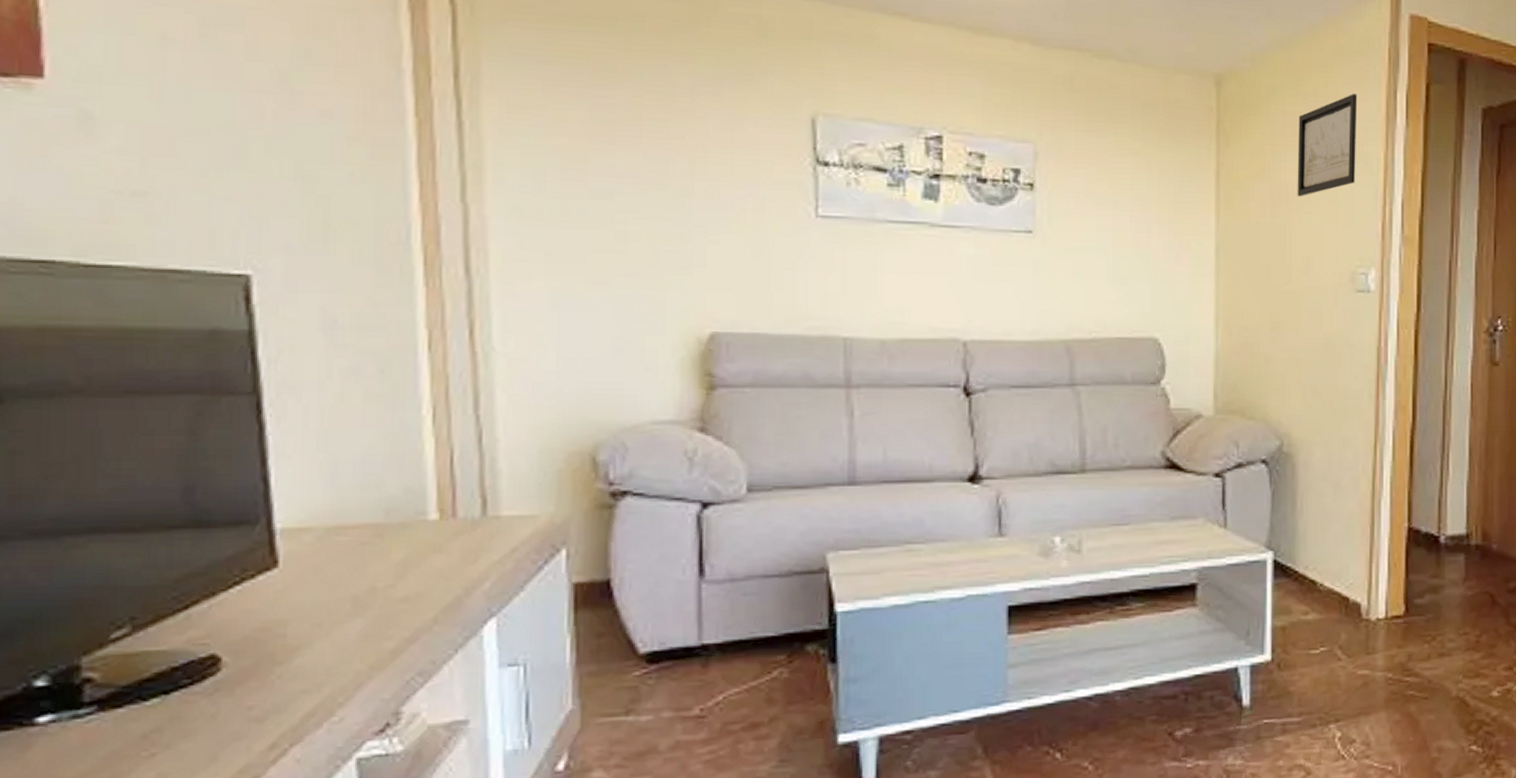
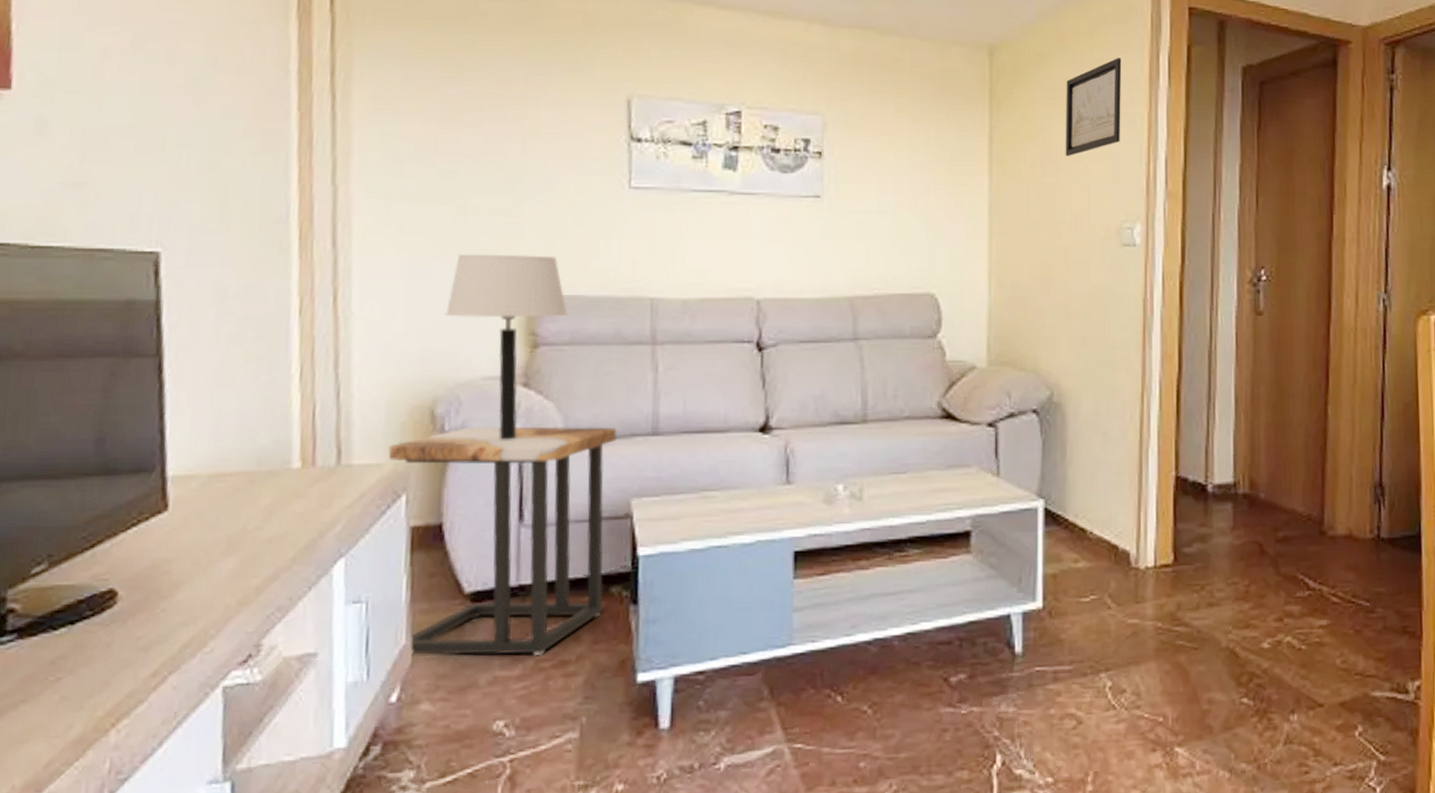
side table: none [543,474,809,720] -> present [388,425,617,655]
table lamp: none [604,284,749,490] -> present [445,253,568,440]

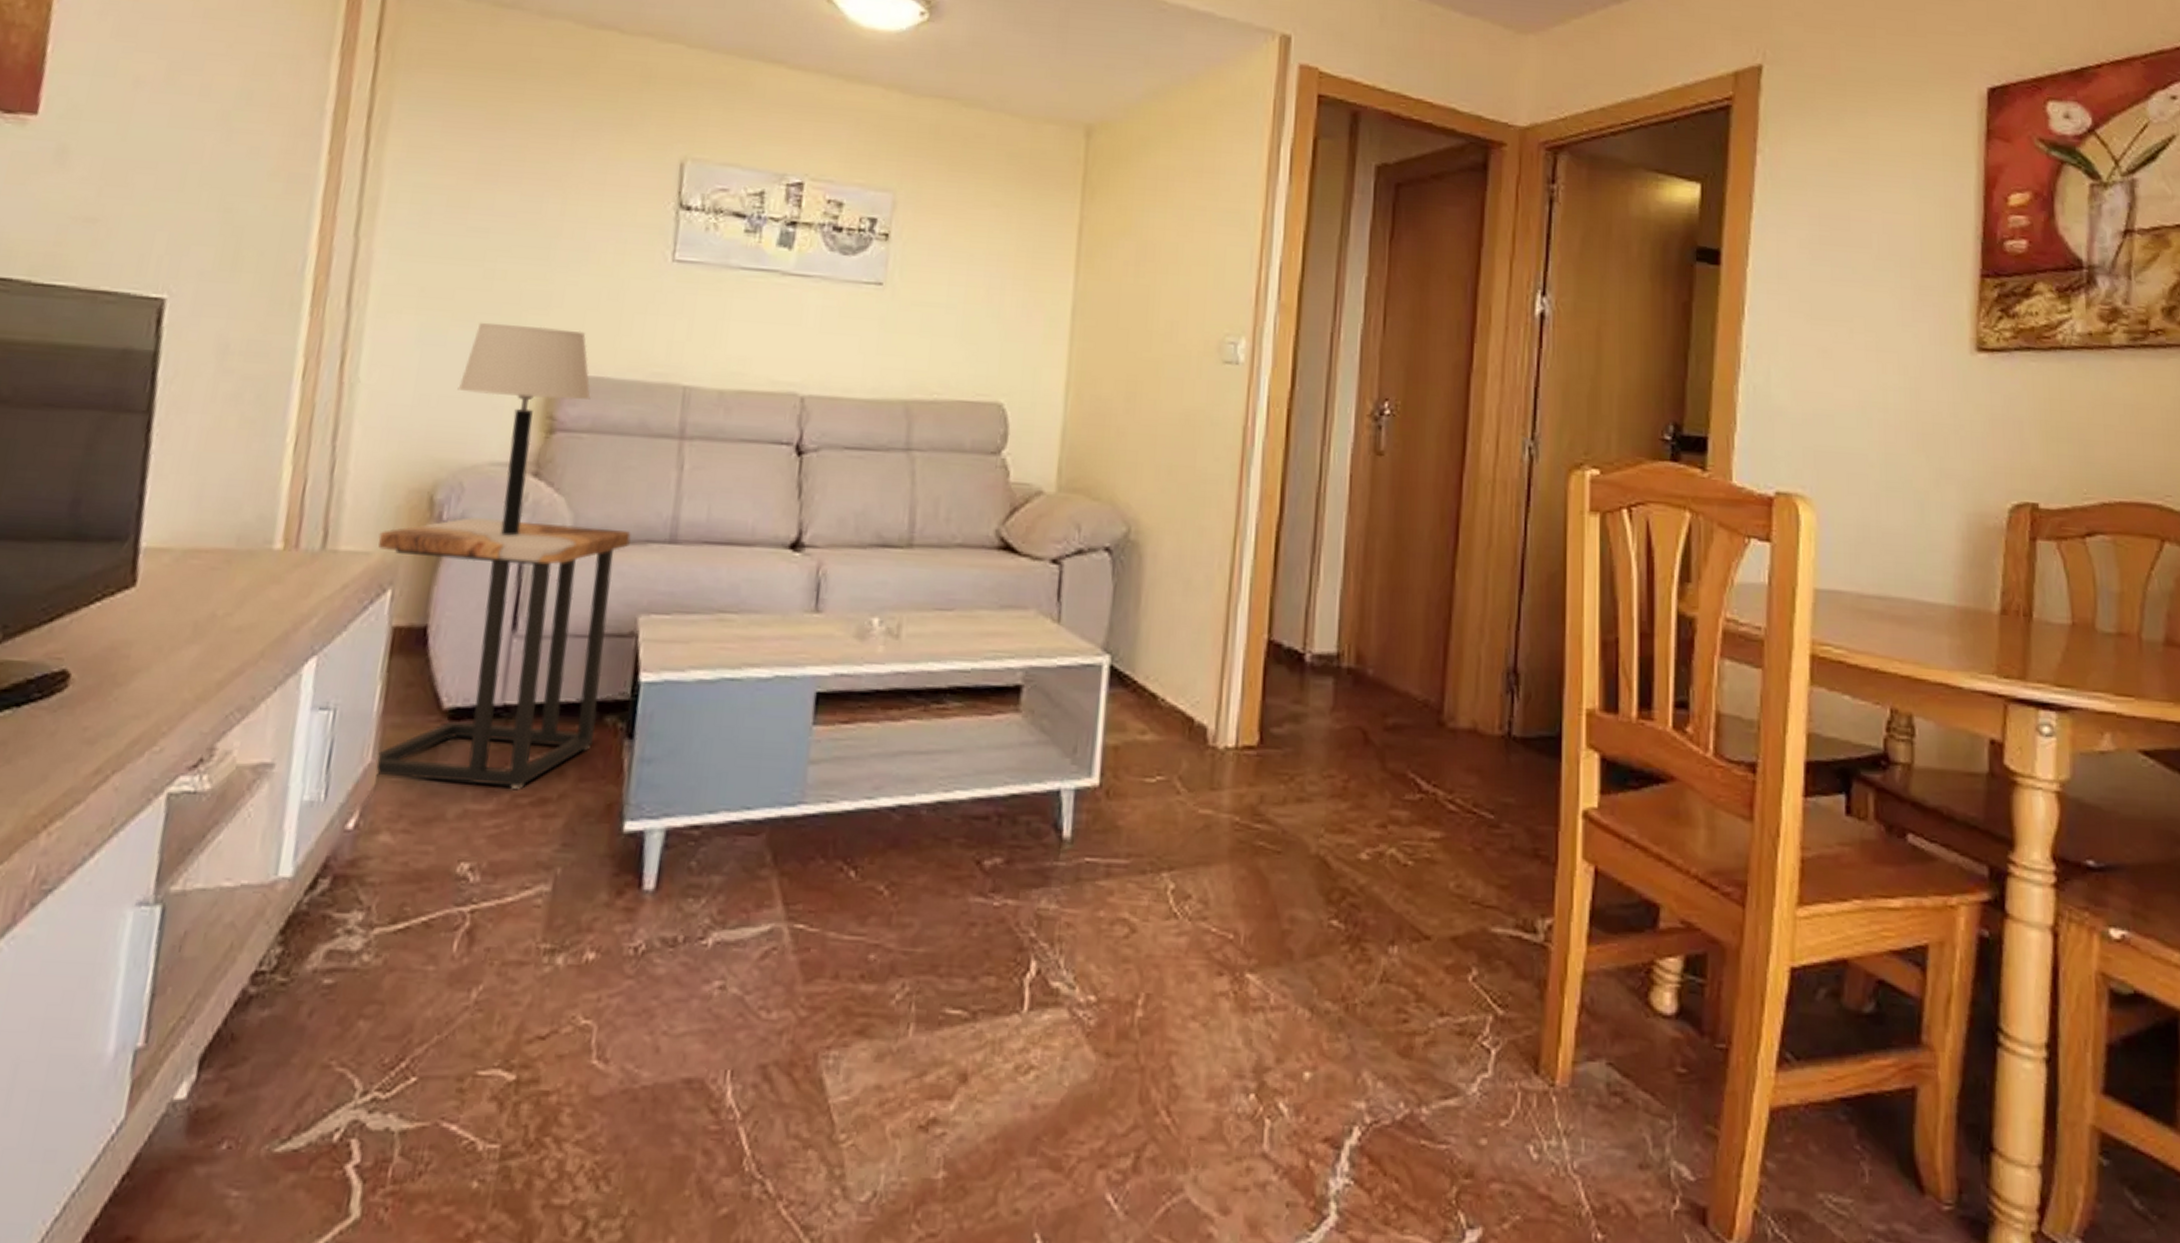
wall art: present [1065,58,1122,157] -> none [1164,147,1237,257]

